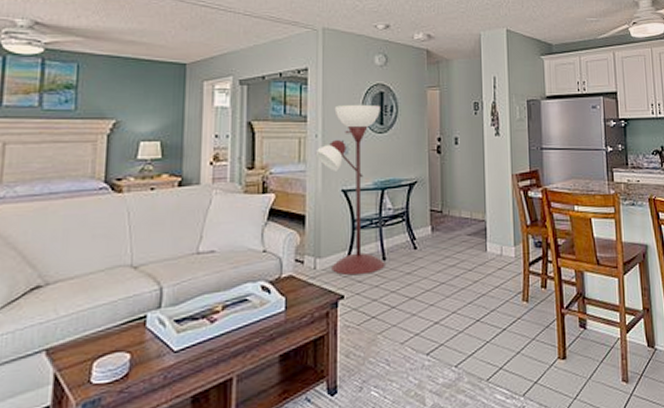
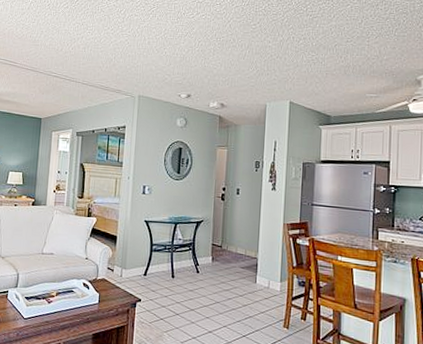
floor lamp: present [315,105,385,276] -> none [127,156,178,287]

